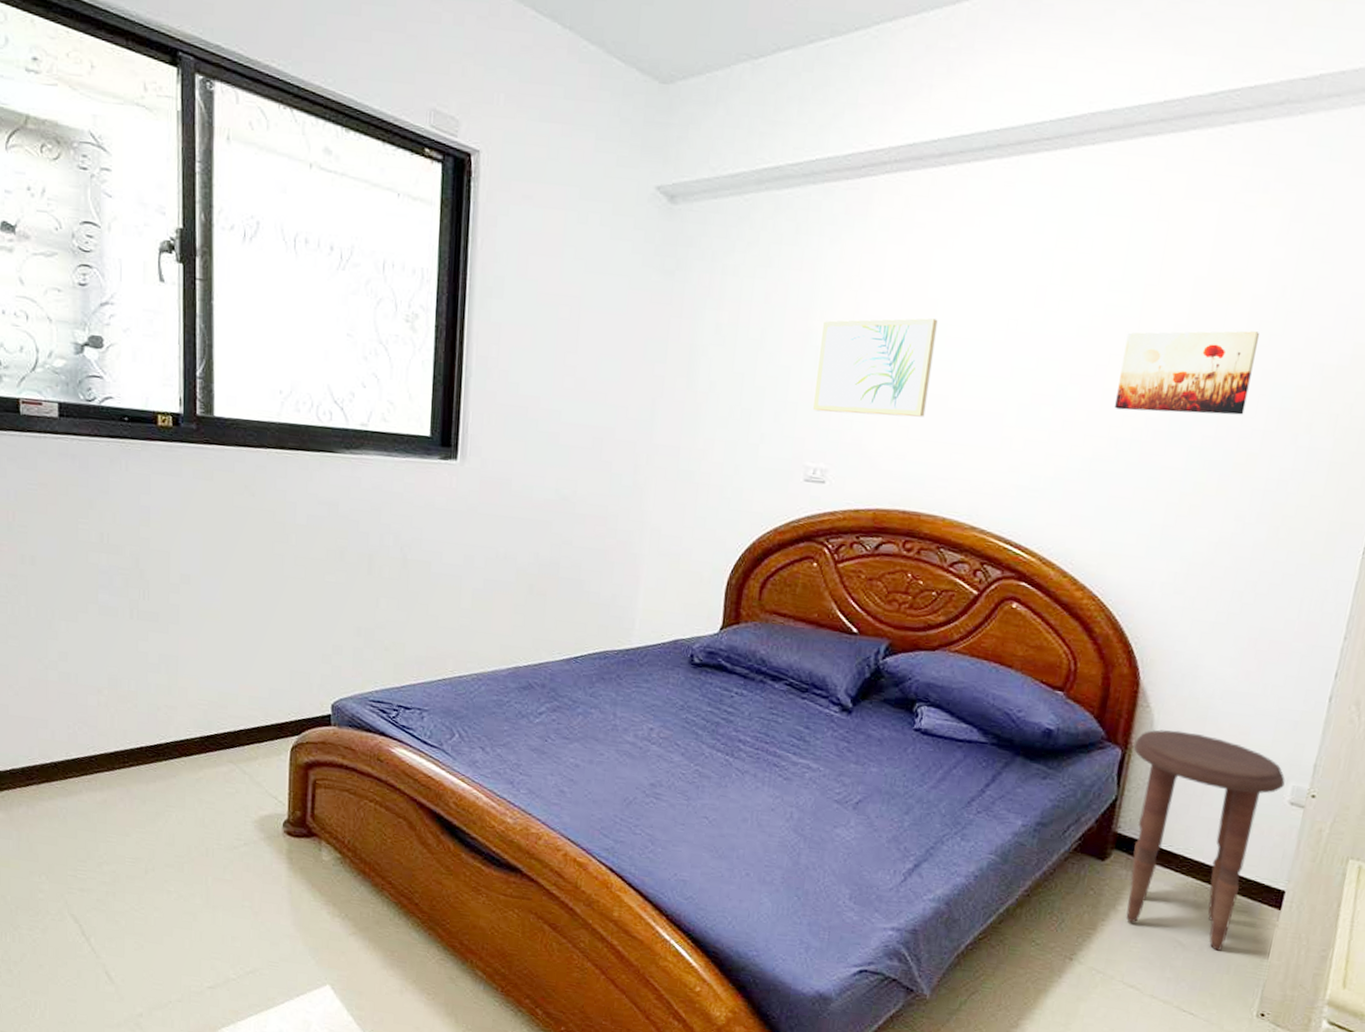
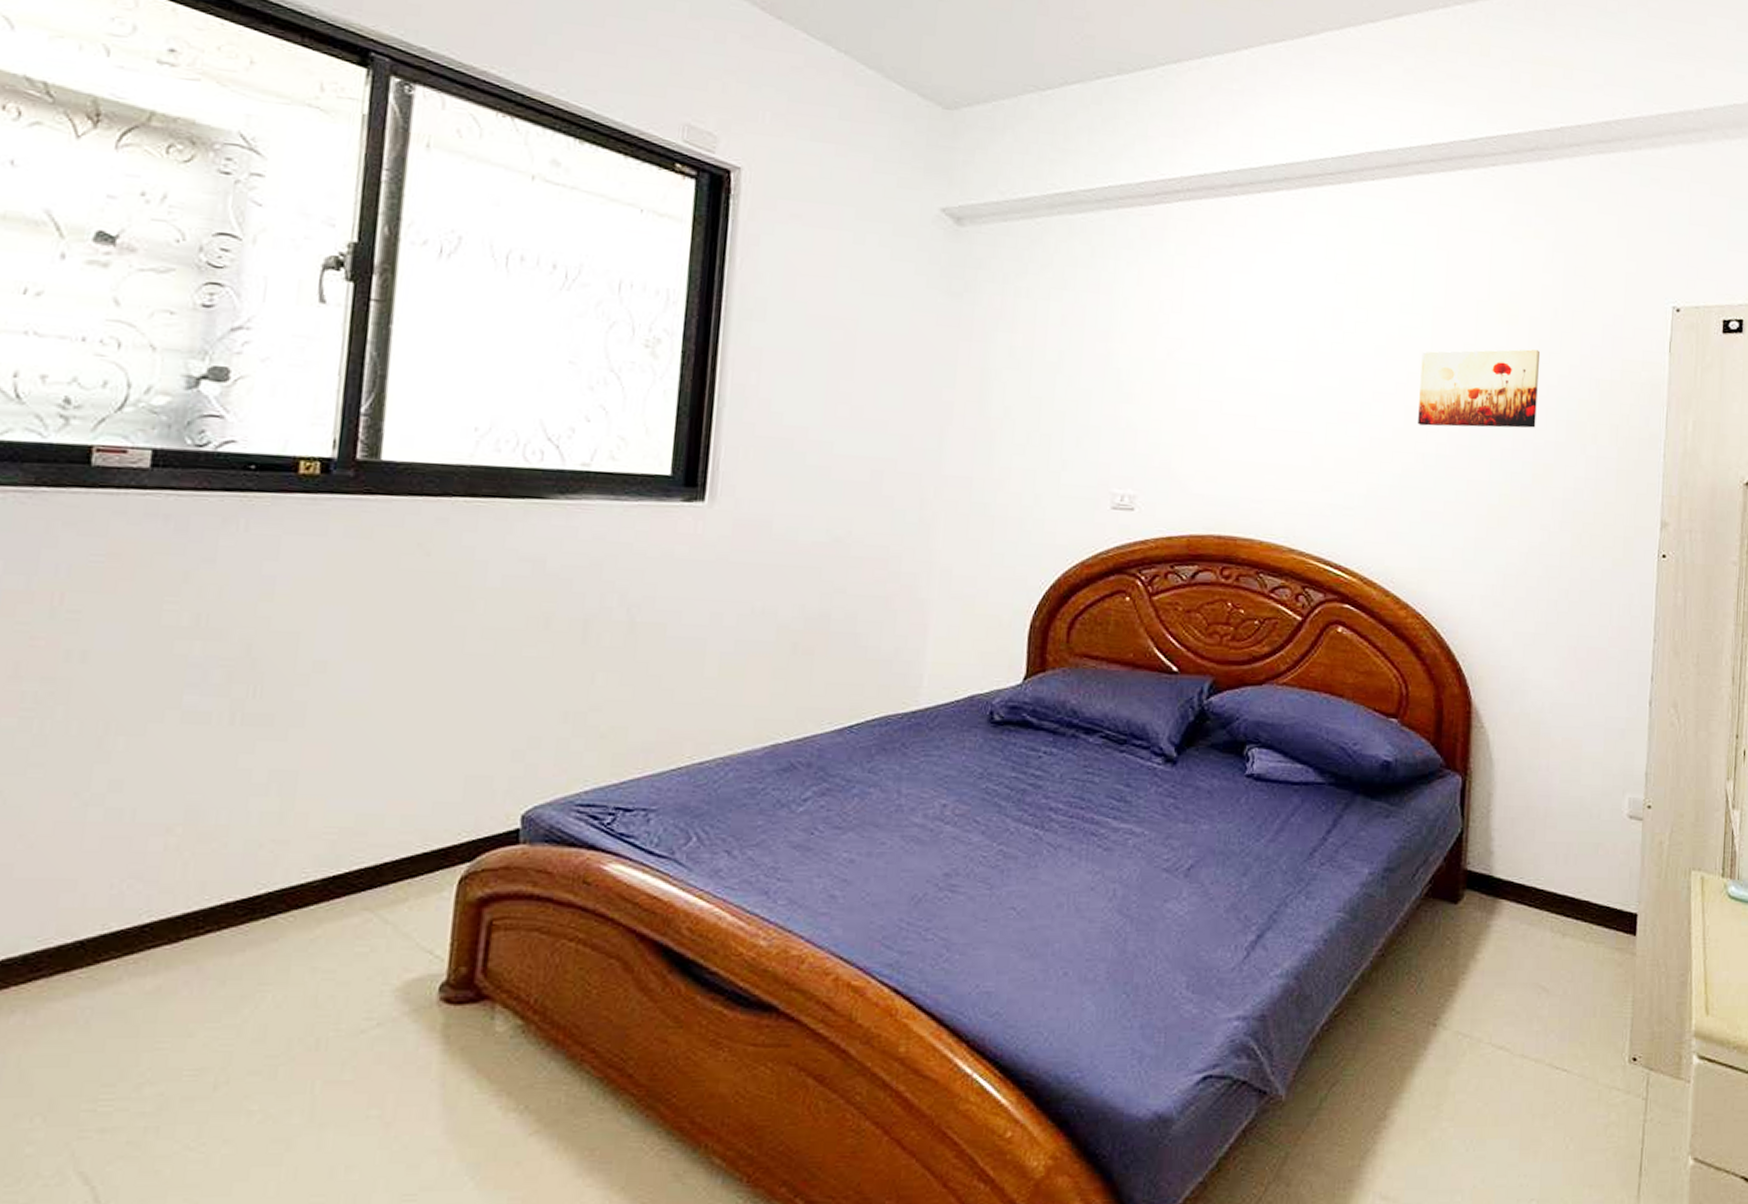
wall art: present [813,318,938,417] -> none [1118,339,1240,438]
side table: present [1126,729,1285,951] -> none [1473,750,1621,991]

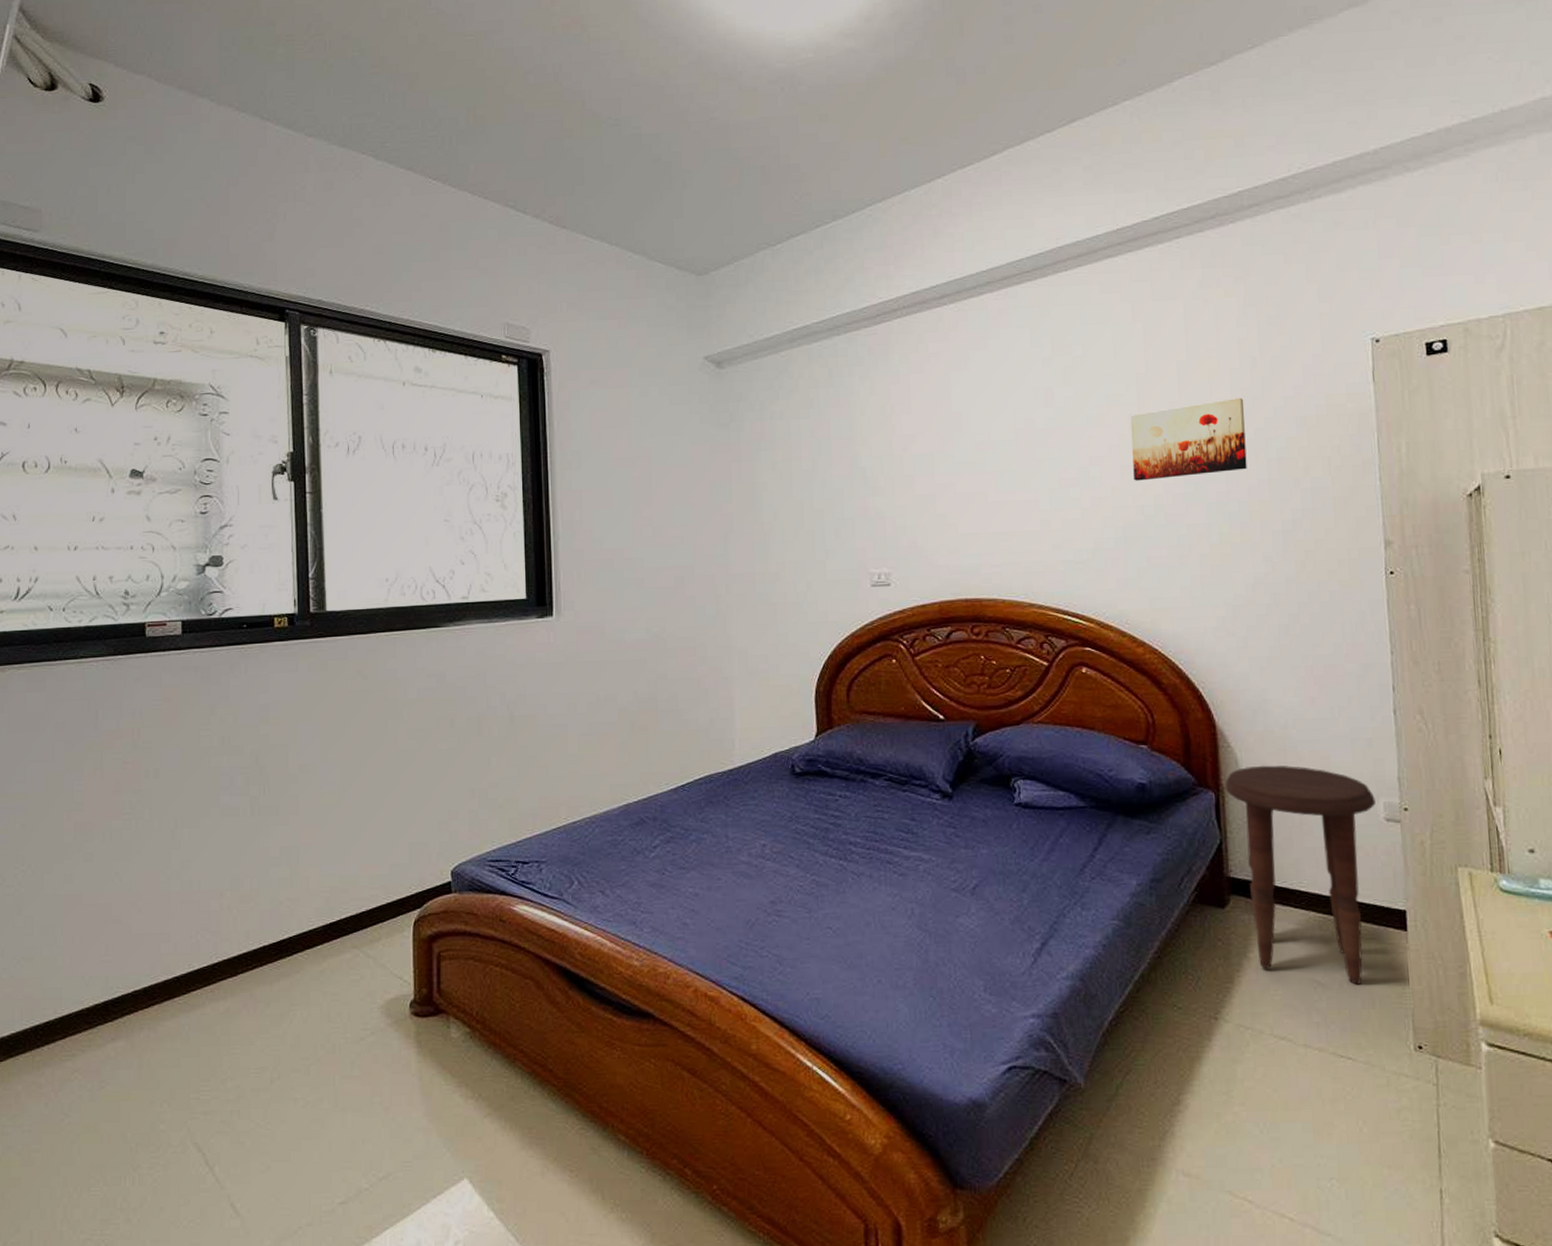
side table: none [1473,750,1621,991] -> present [1224,765,1376,985]

